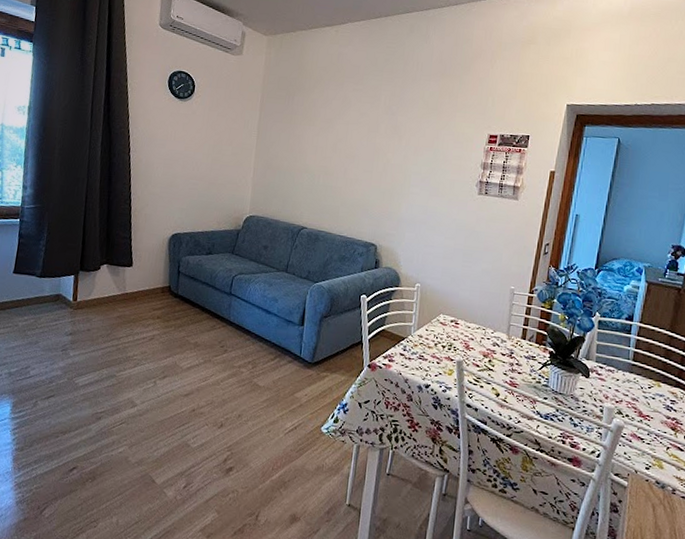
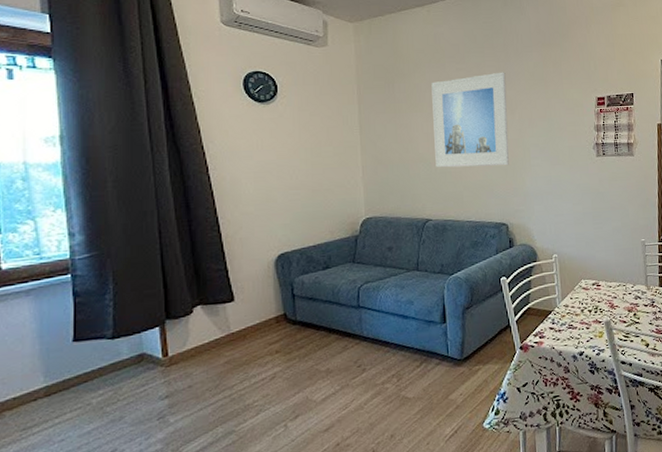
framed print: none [319,97,400,189] -> present [431,72,509,168]

